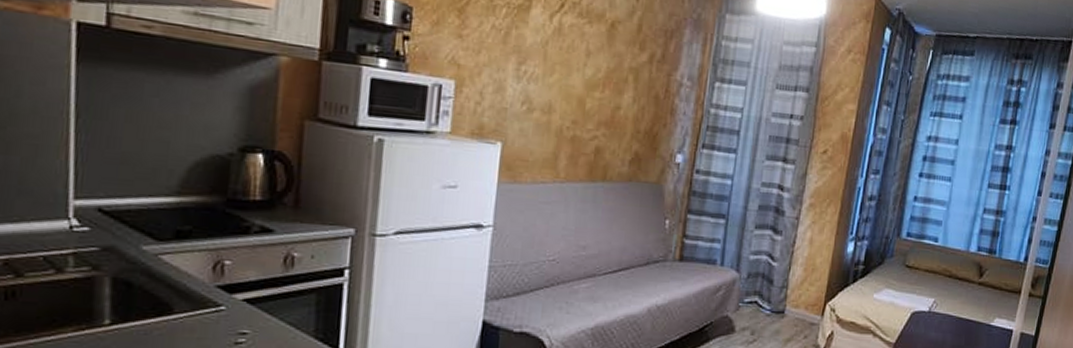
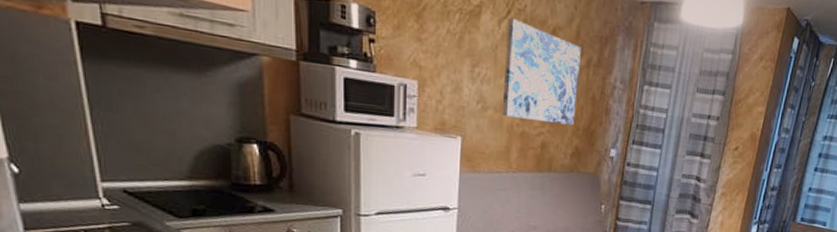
wall art: none [549,12,643,128] -> present [501,18,581,126]

